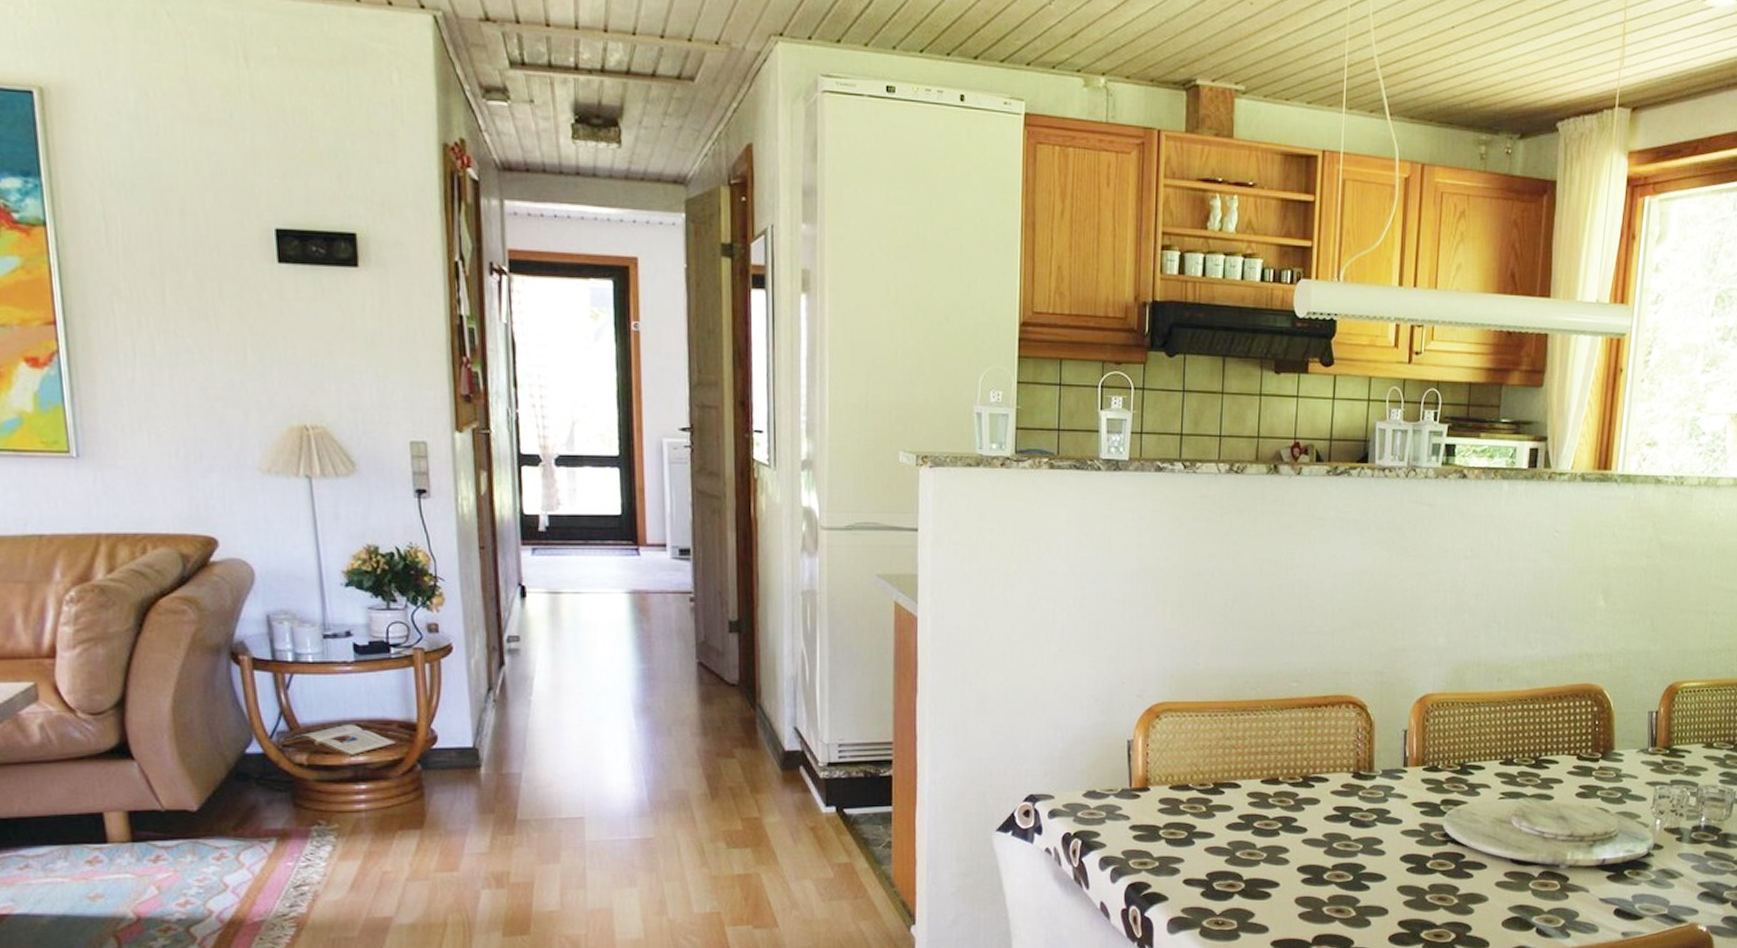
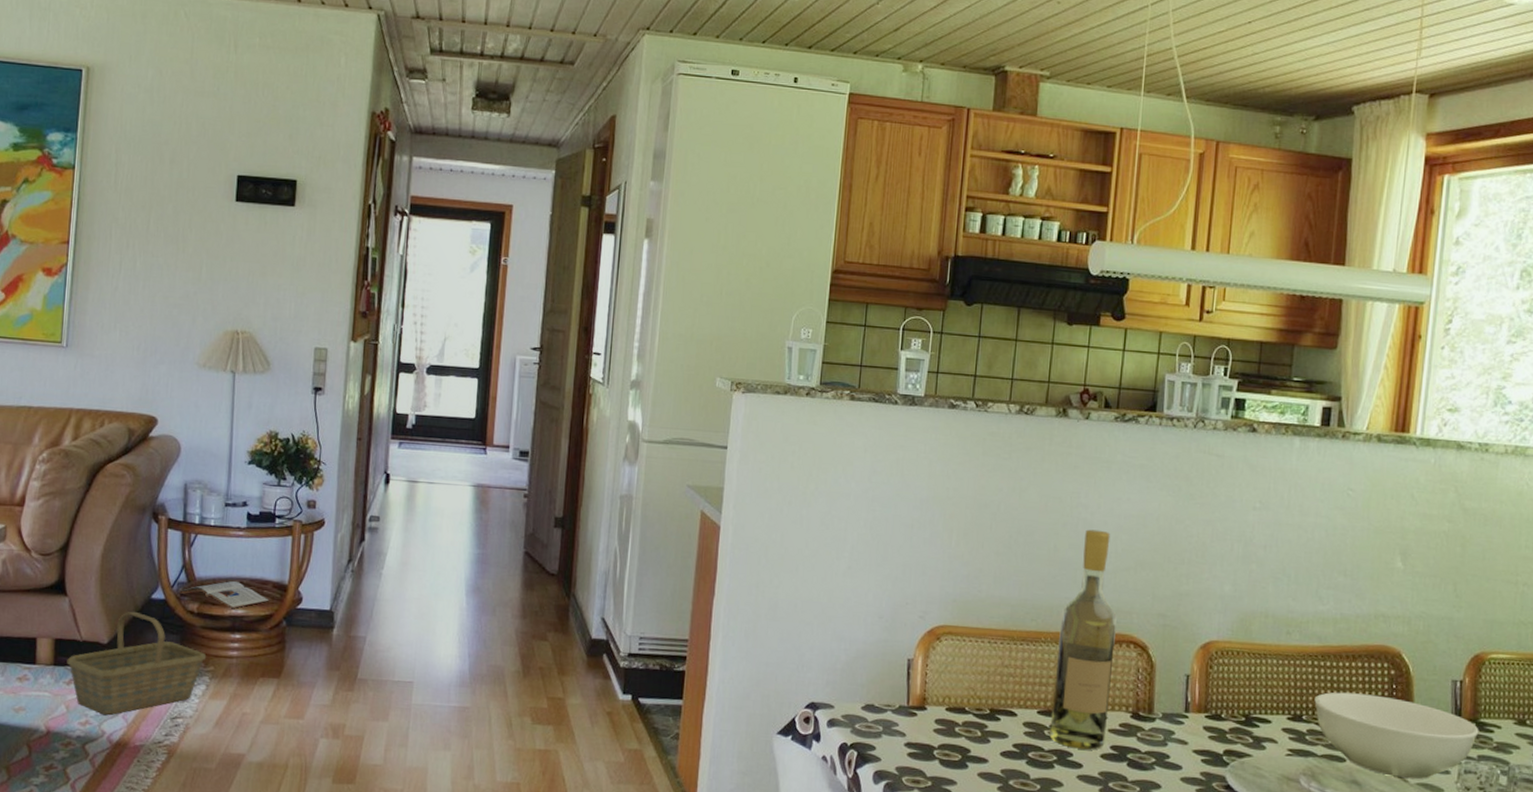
basket: none [148,770,328,892] -> present [67,611,207,716]
bottle: none [1274,591,1336,814] -> present [1050,529,1118,750]
bowl: none [1524,732,1672,809] -> present [1314,692,1479,780]

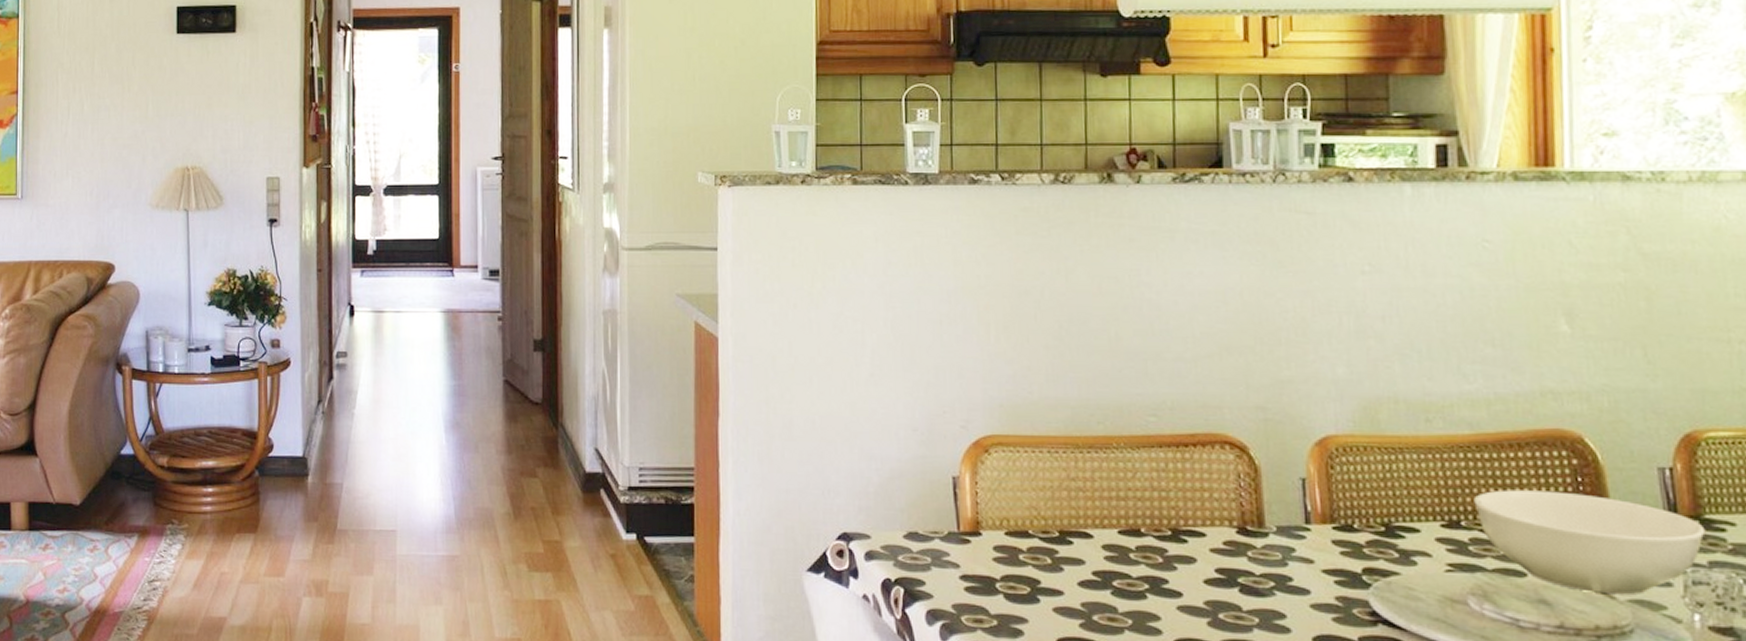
basket: present [67,611,207,716] -> none [41,469,180,581]
magazine: present [179,581,269,608] -> none [148,431,239,460]
bottle: present [1050,529,1118,750] -> none [1133,312,1208,575]

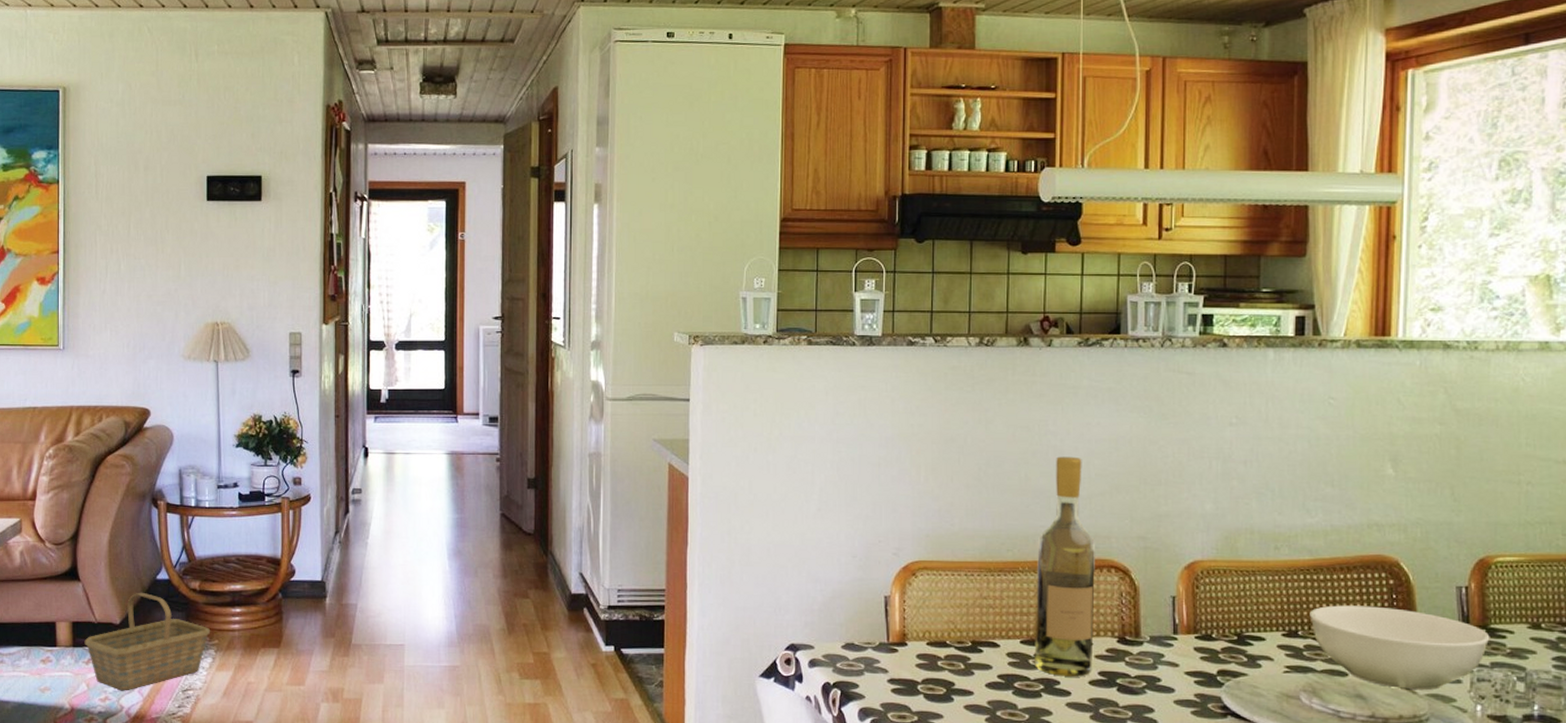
basket: none [41,469,180,581] -> present [84,592,211,691]
bottle: none [1133,312,1208,575] -> present [1035,456,1096,677]

